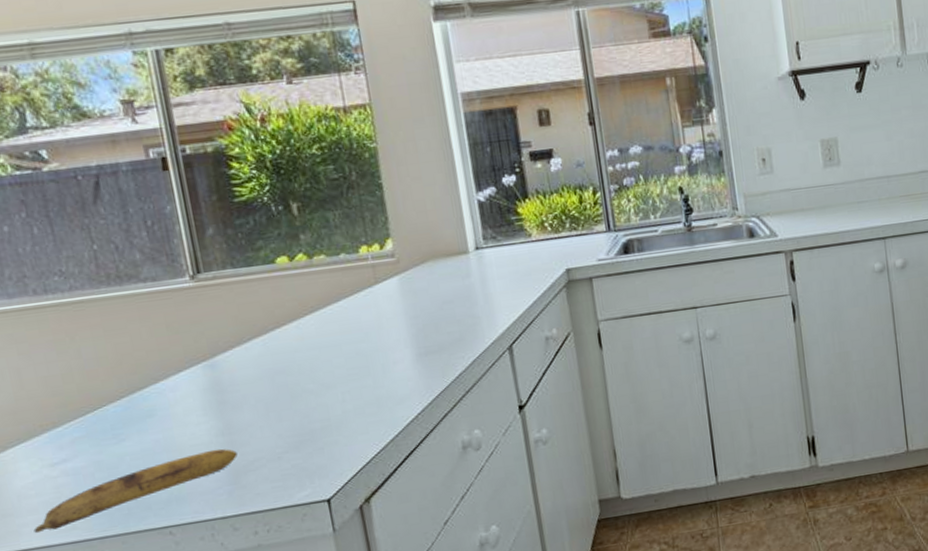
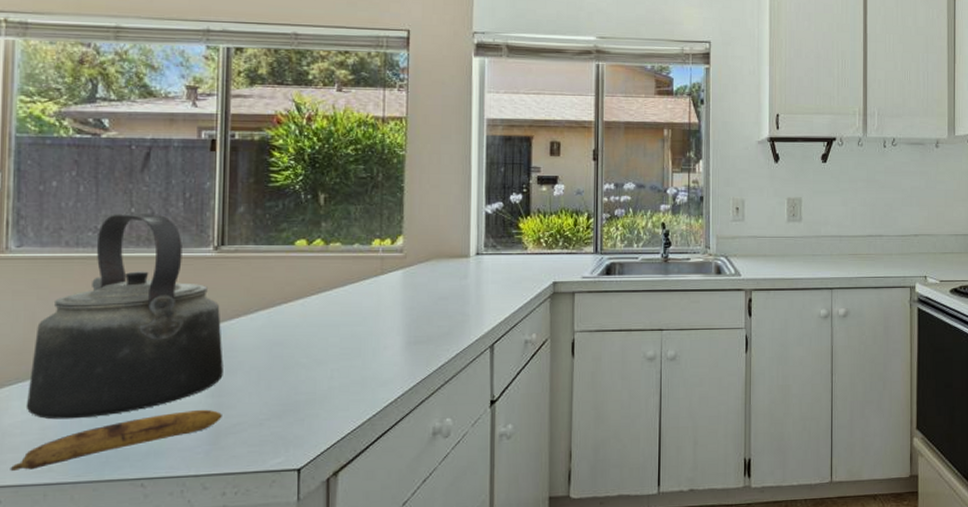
kettle: none [25,248,229,477] -> present [26,214,223,420]

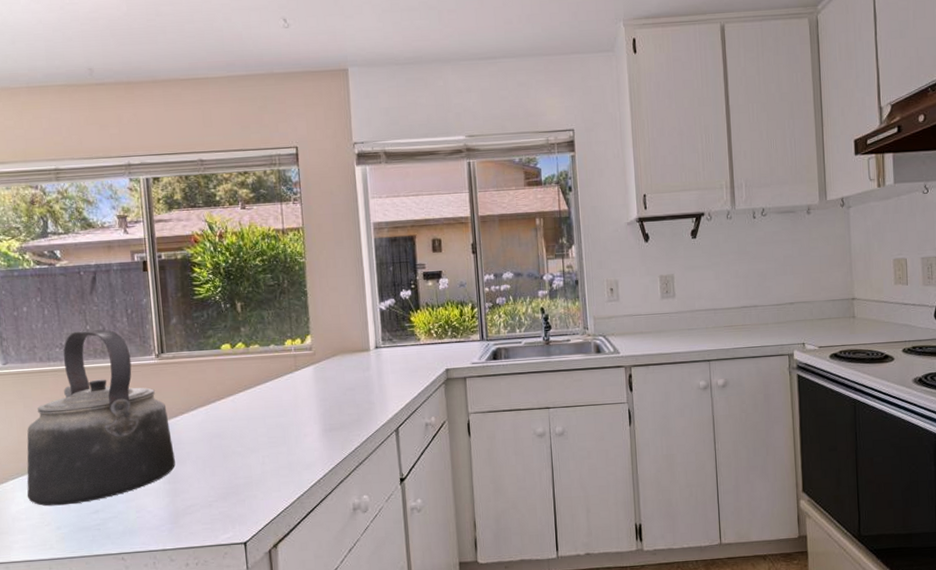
banana: present [10,409,222,472] -> none [21,494,179,550]

